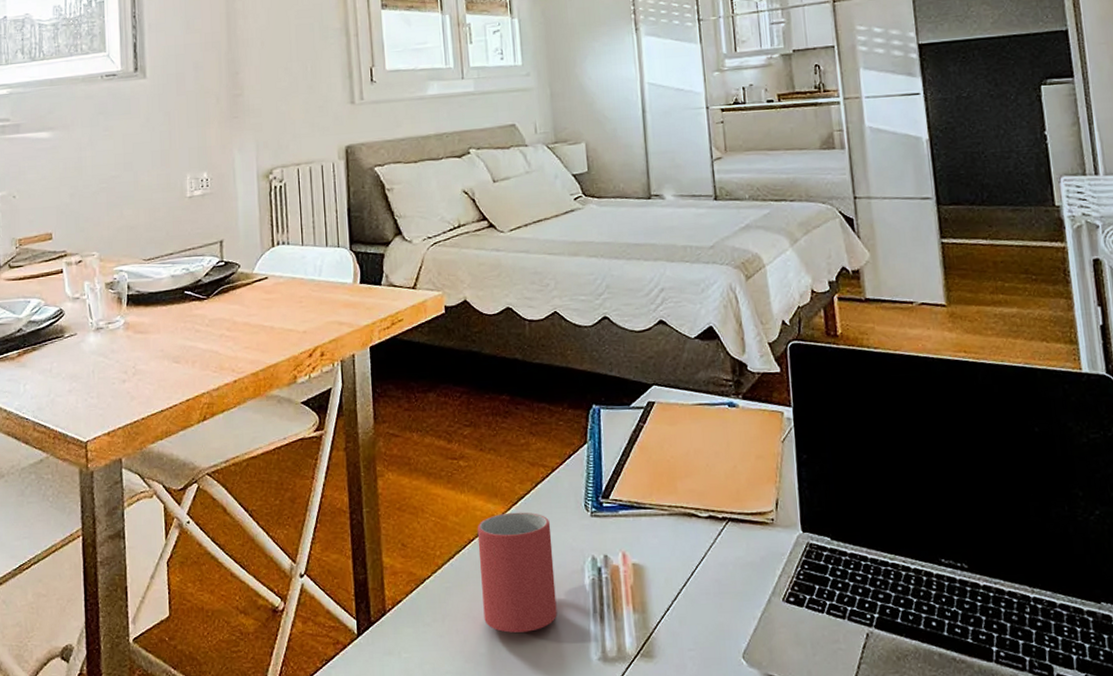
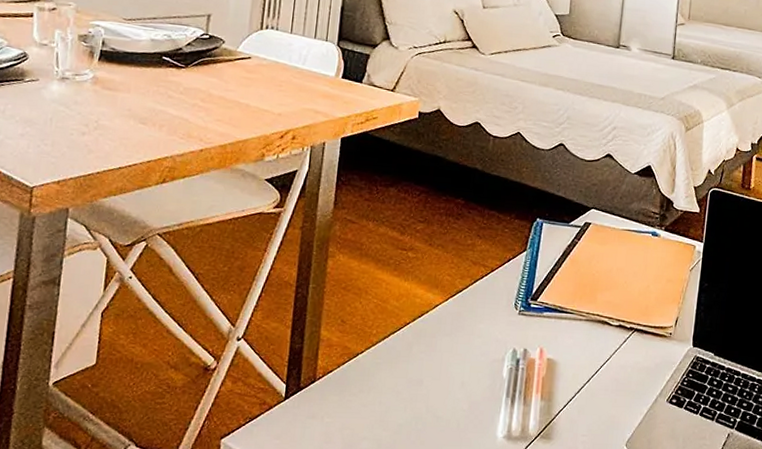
mug: present [477,512,557,633] -> none [407,303,482,409]

